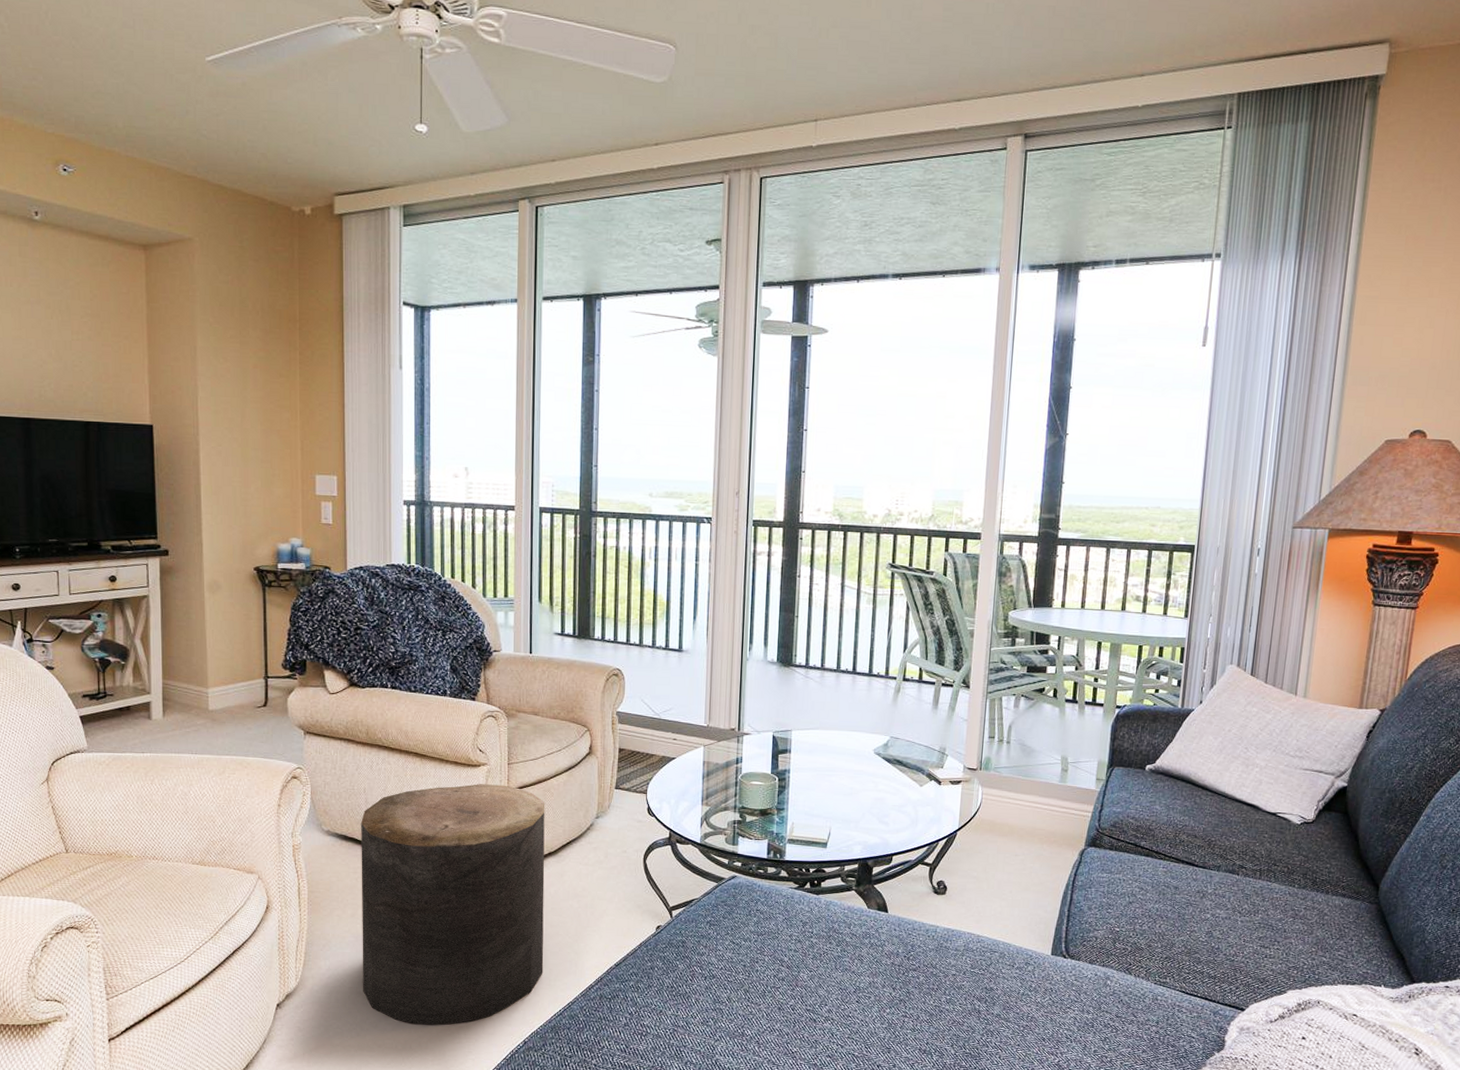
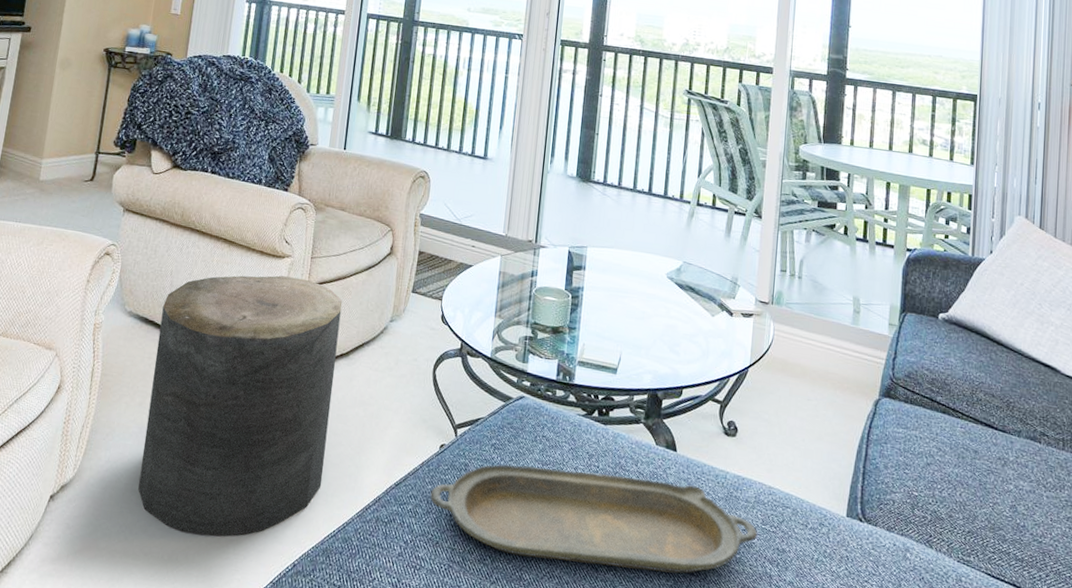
serving tray: none [651,937,967,1018] -> present [430,464,758,574]

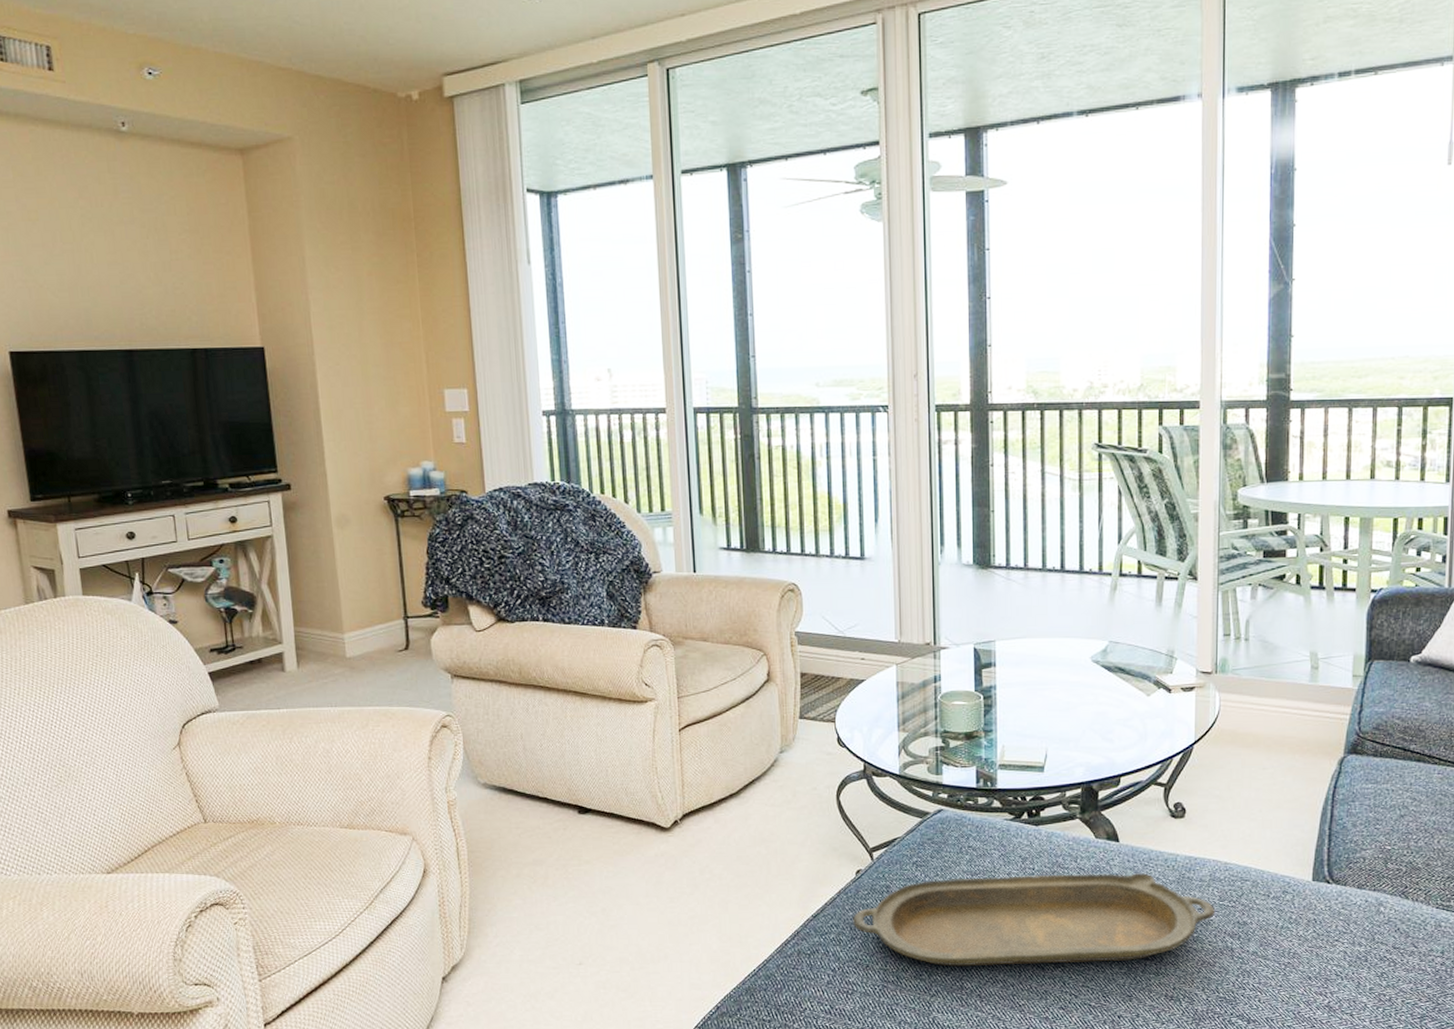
stool: present [138,275,343,536] -> none [520,721,733,992]

